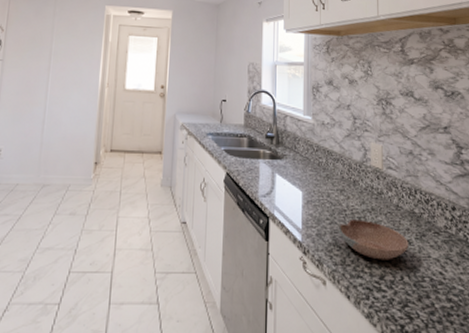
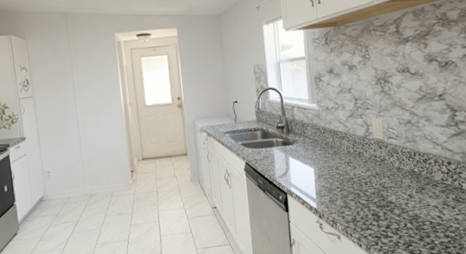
bowl: present [336,220,409,260] -> none [346,183,410,214]

